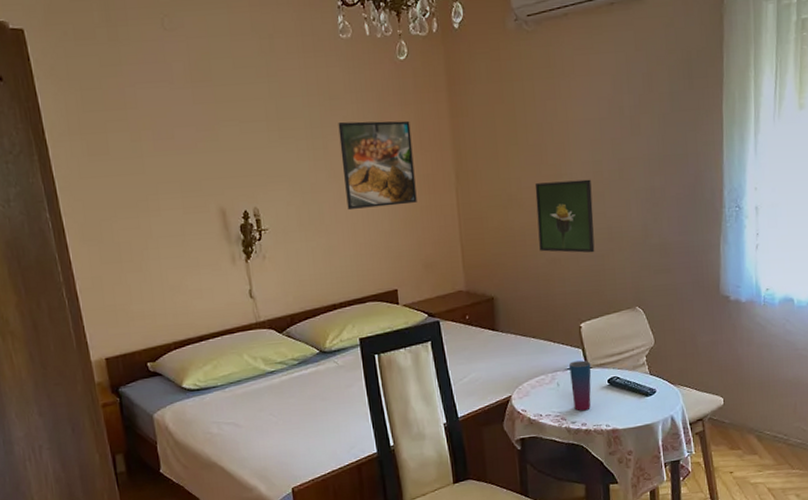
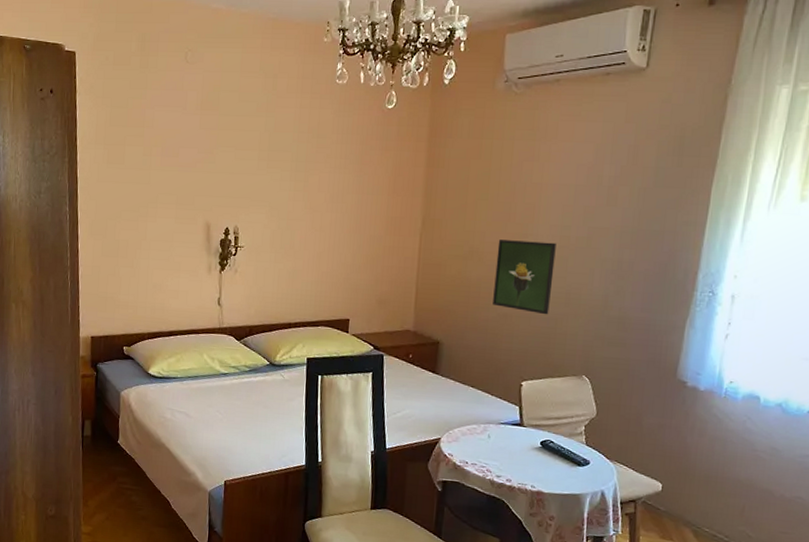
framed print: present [338,120,417,211] -> none [317,160,387,242]
cup: present [569,360,592,411] -> none [501,417,526,468]

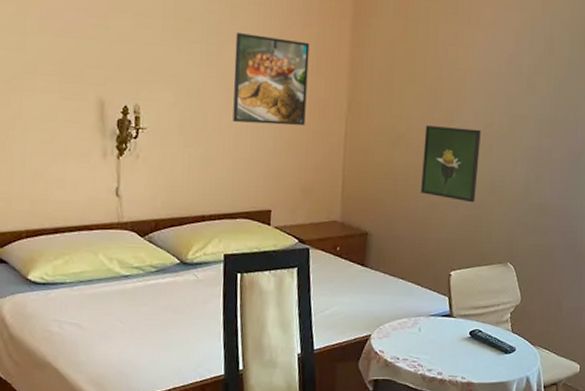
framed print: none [317,160,387,242] -> present [232,33,310,126]

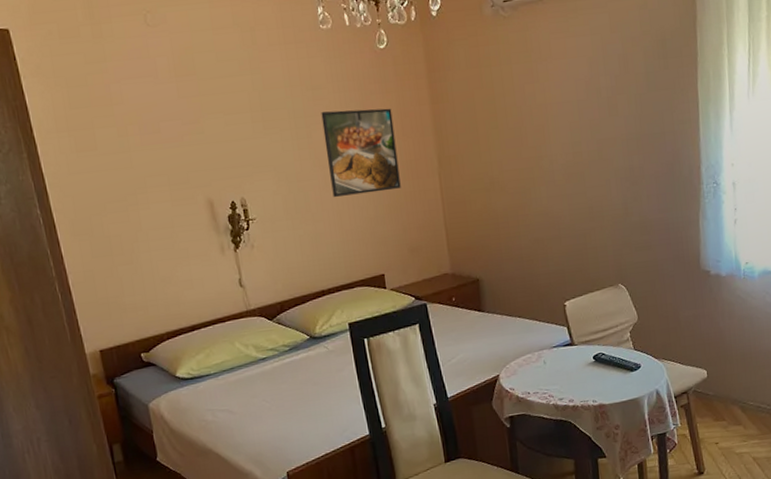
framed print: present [421,125,481,203] -> none [516,160,577,233]

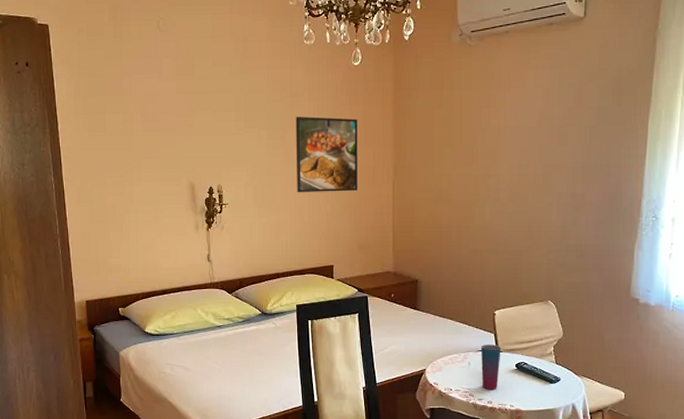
cup: none [555,338,578,388] -> present [481,344,501,390]

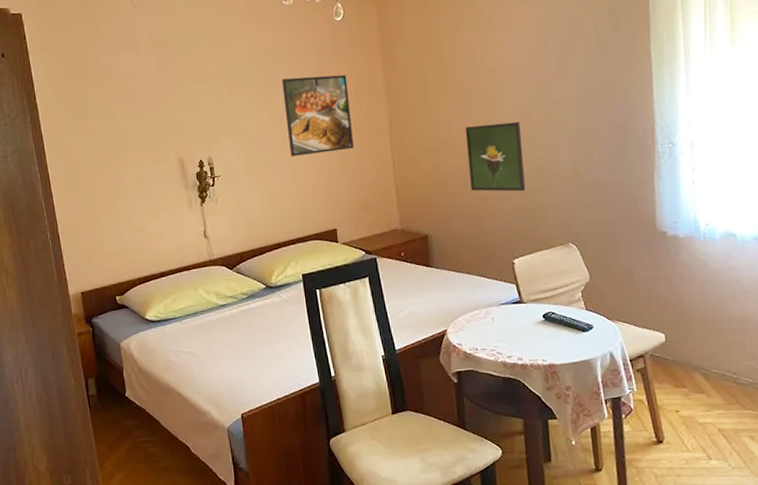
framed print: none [464,181,516,248] -> present [465,121,526,192]
cup: present [481,344,501,390] -> none [503,296,527,346]

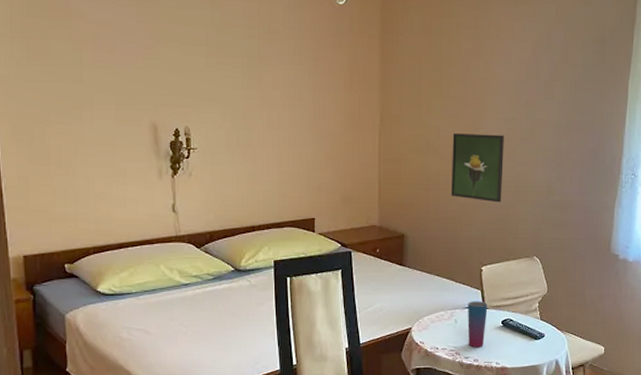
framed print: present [282,74,354,157] -> none [274,56,342,140]
cup: none [503,296,527,346] -> present [468,301,488,348]

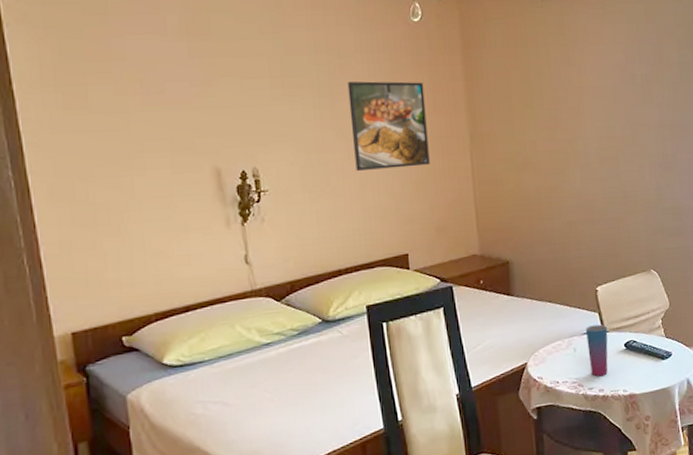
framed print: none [274,56,342,140] -> present [347,81,430,172]
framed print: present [451,133,504,203] -> none [550,144,610,217]

